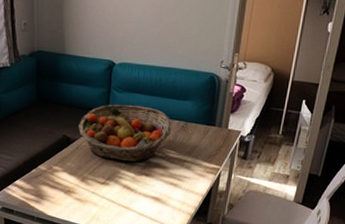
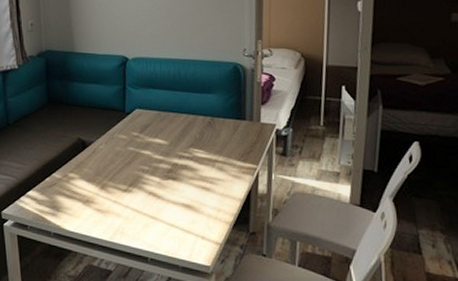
fruit basket: present [78,104,172,162] -> none [94,101,197,164]

